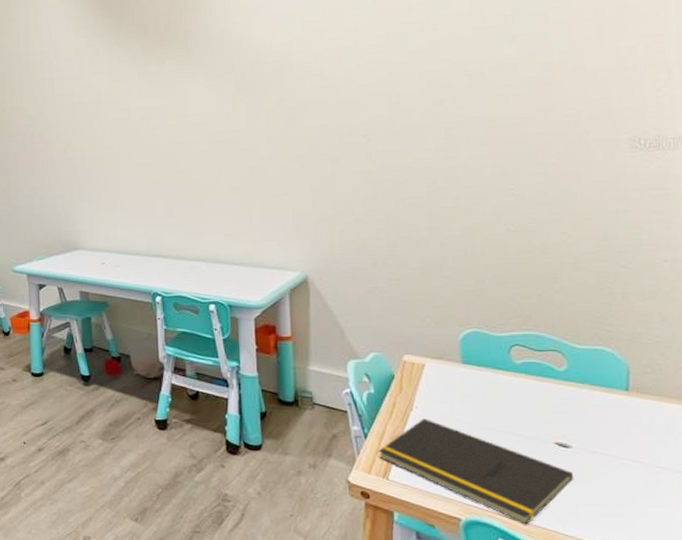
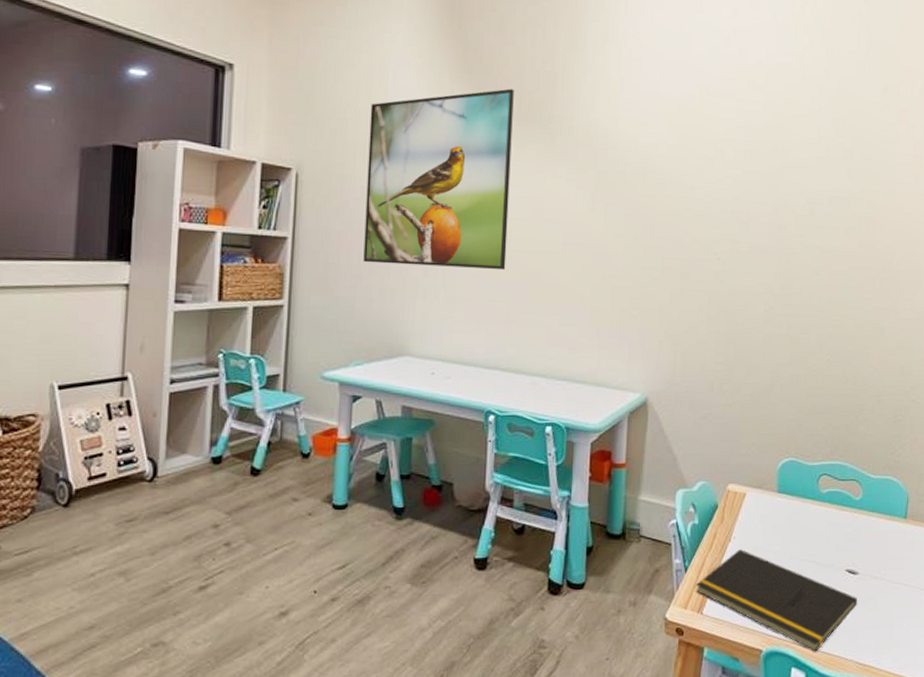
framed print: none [30,15,158,176] -> present [363,88,514,271]

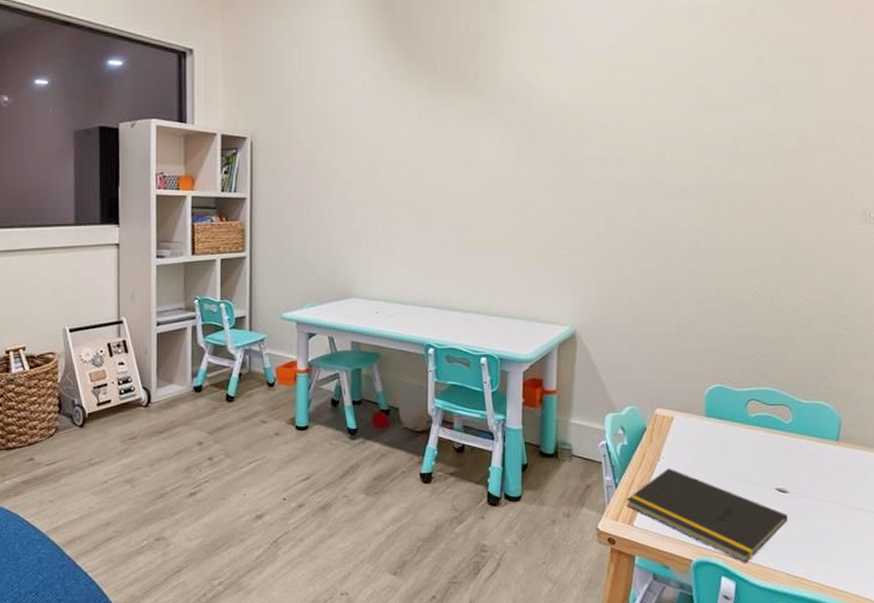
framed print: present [363,88,514,271] -> none [312,52,441,219]

